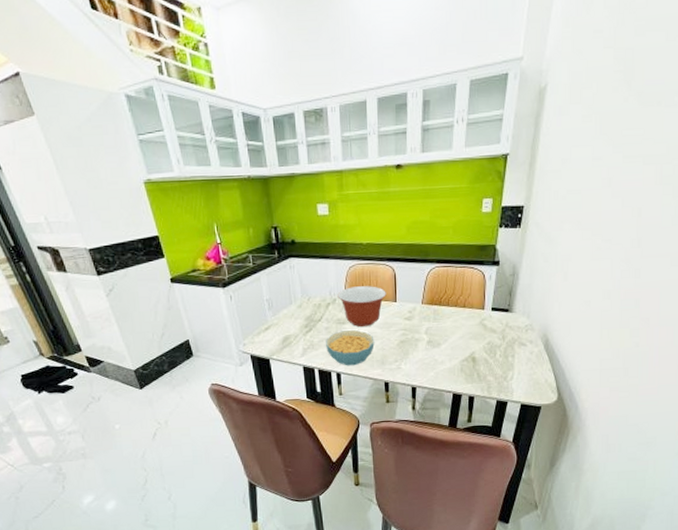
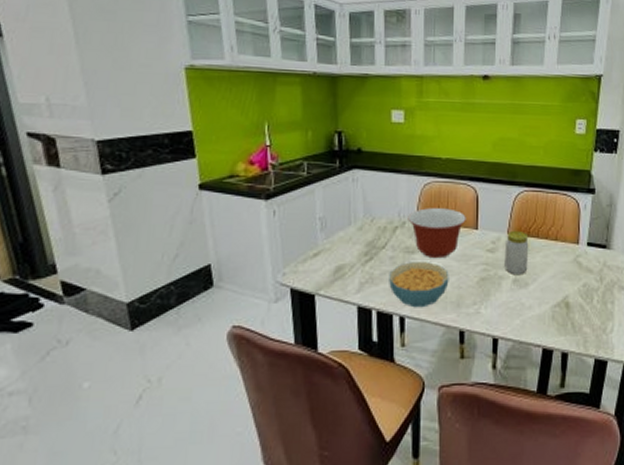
jar: none [420,301,441,337] -> present [504,230,529,274]

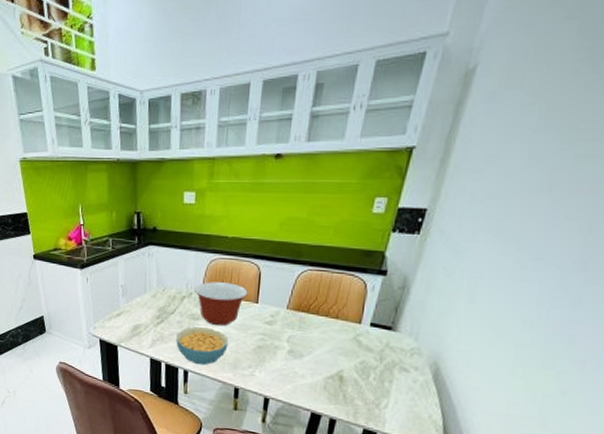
jar: present [504,230,529,274] -> none [281,306,308,346]

